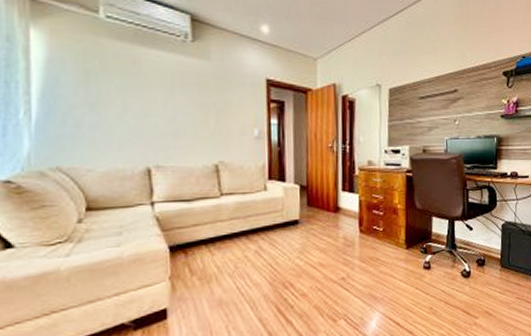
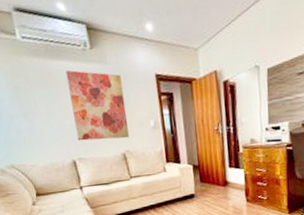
wall art: none [156,60,227,147] -> present [65,70,129,141]

